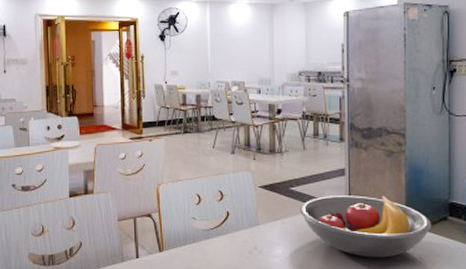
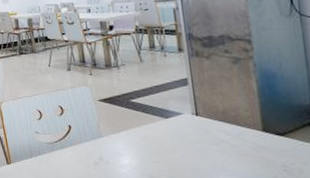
fruit bowl: present [300,195,432,258] -> none [143,103,295,167]

